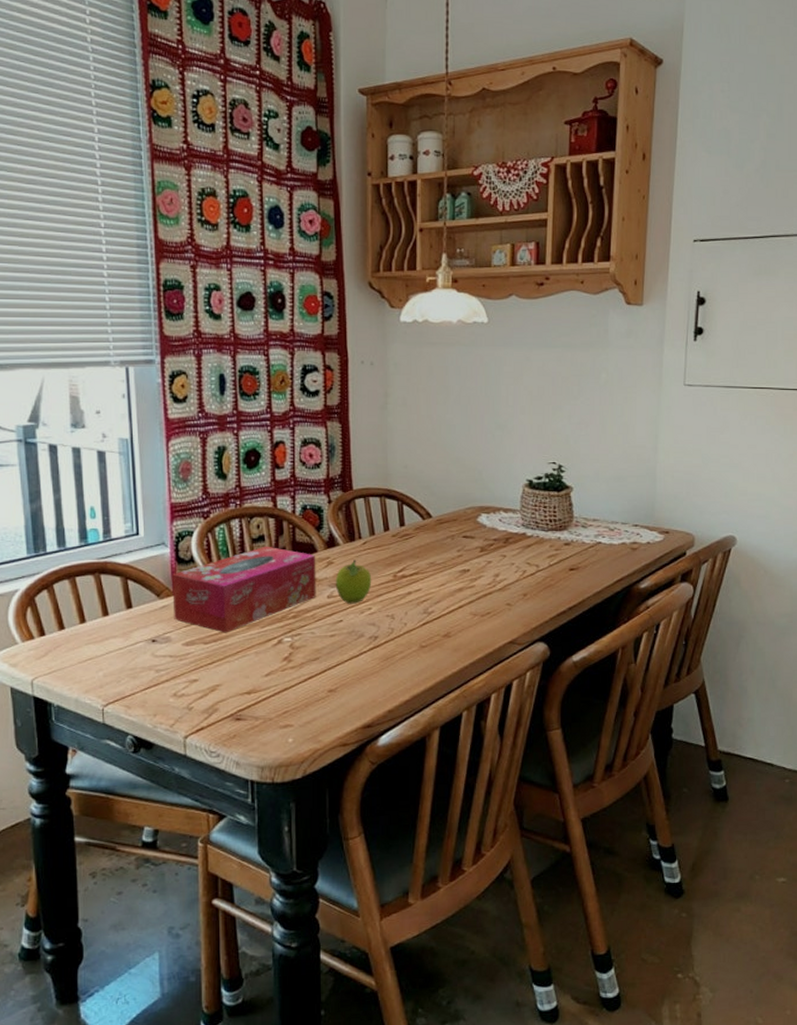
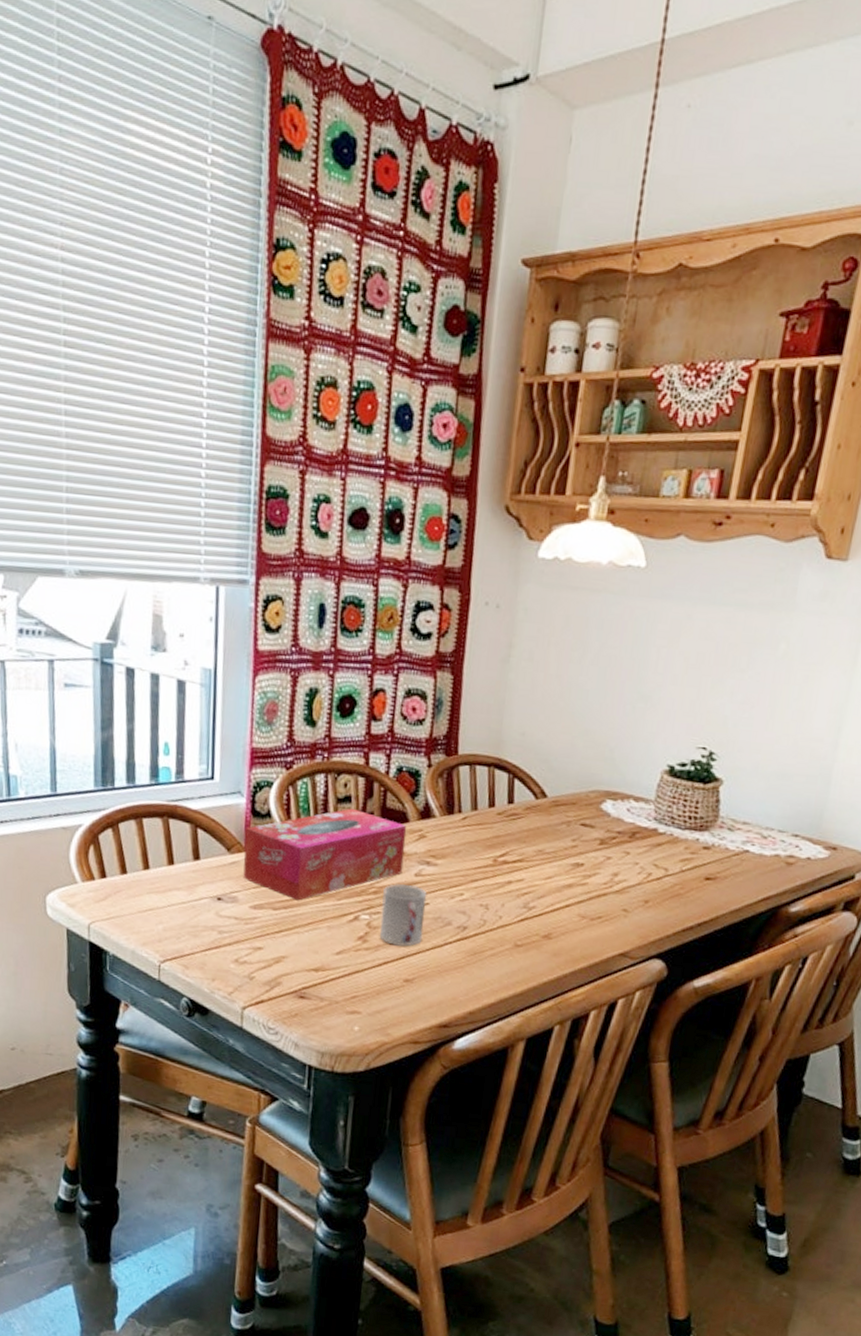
cup: none [302,607,340,661] -> present [379,884,427,946]
fruit: present [335,560,372,604] -> none [425,836,468,887]

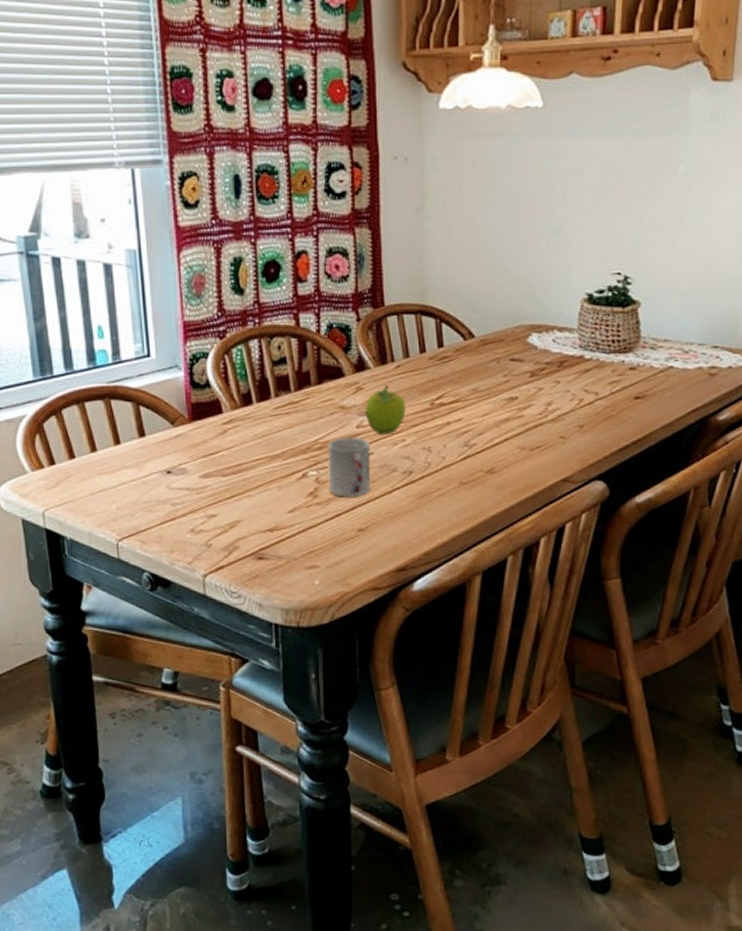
tissue box: present [243,808,407,901] -> none [187,369,344,465]
fruit: none [425,836,468,887] -> present [365,385,406,435]

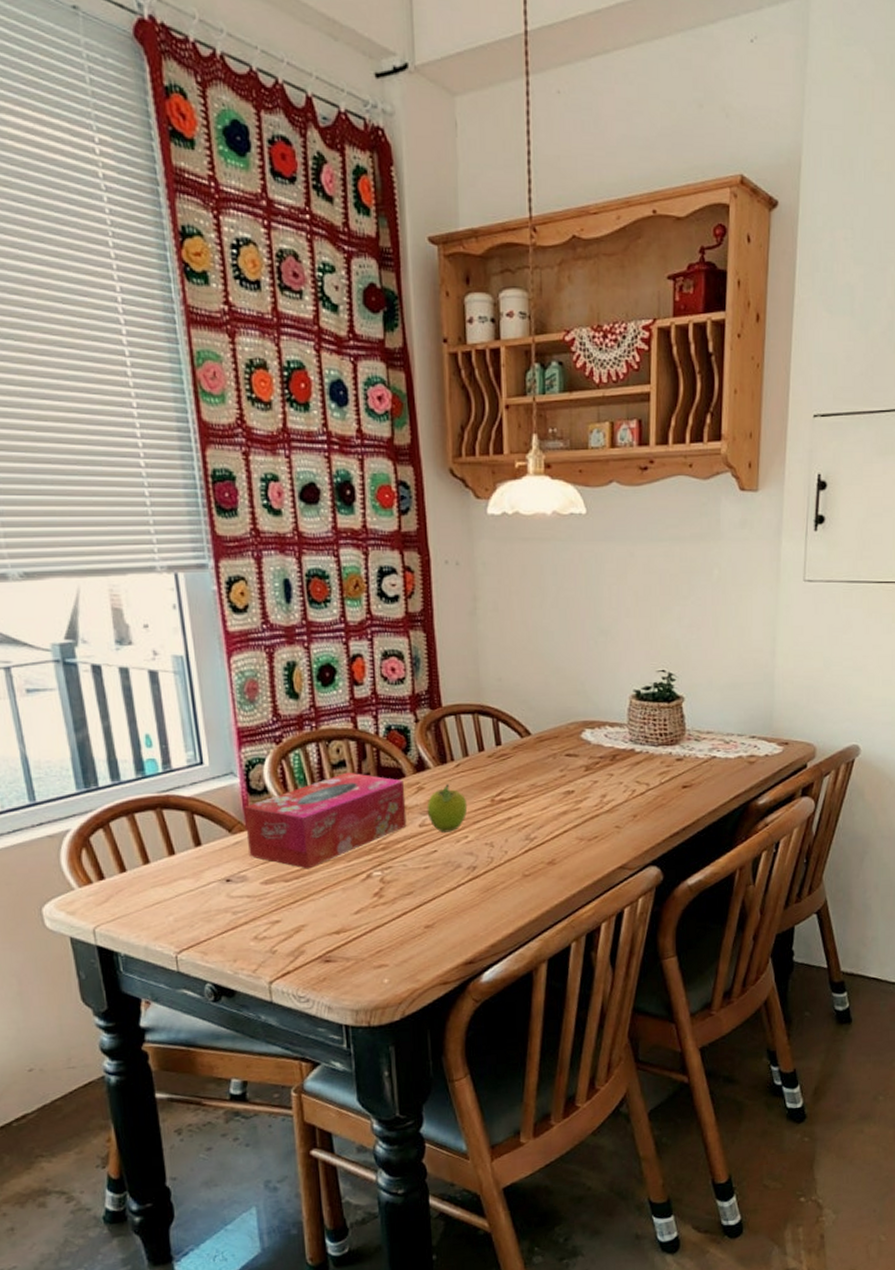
tissue box: none [187,369,344,465] -> present [244,772,407,869]
cup: present [328,437,371,497] -> none [391,836,436,896]

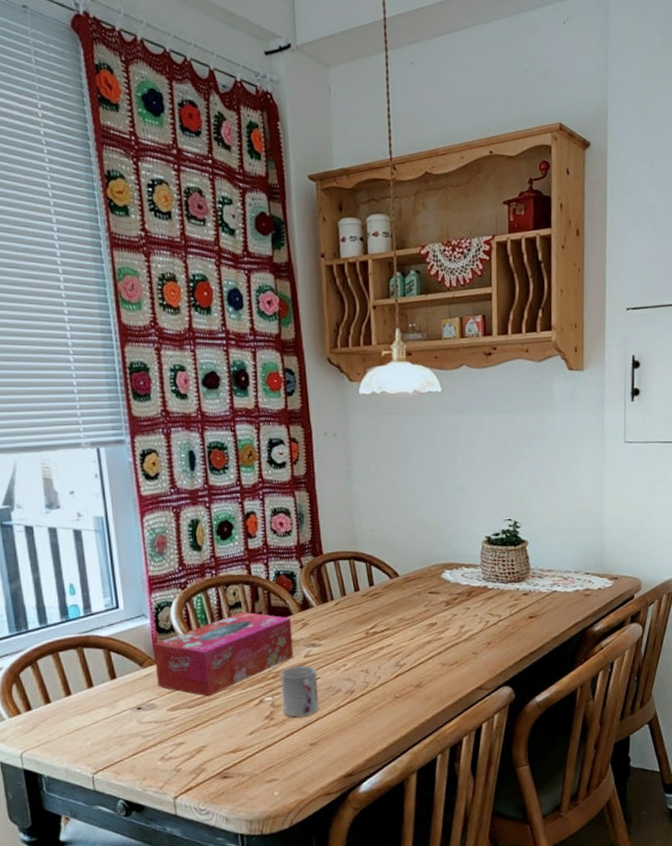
cup: none [391,836,436,896] -> present [280,665,319,717]
fruit: present [427,784,468,833] -> none [311,620,346,662]

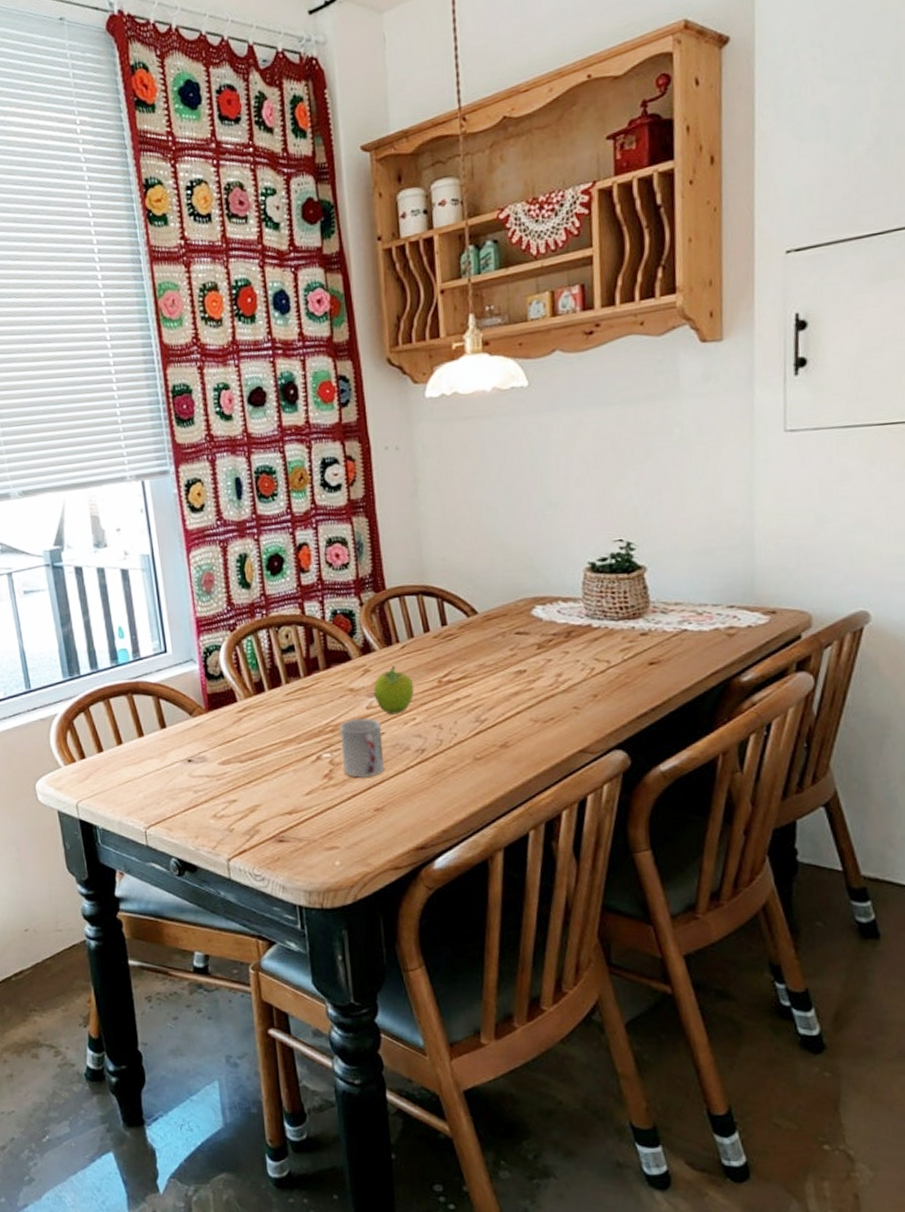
tissue box: present [154,611,294,697] -> none [203,656,354,751]
fruit: none [311,620,346,662] -> present [373,666,415,715]

